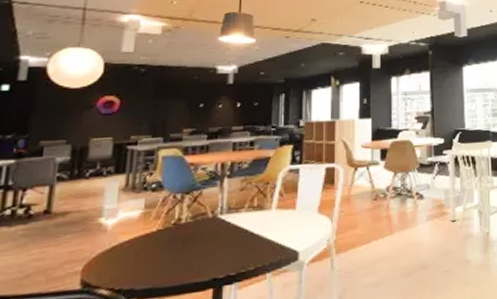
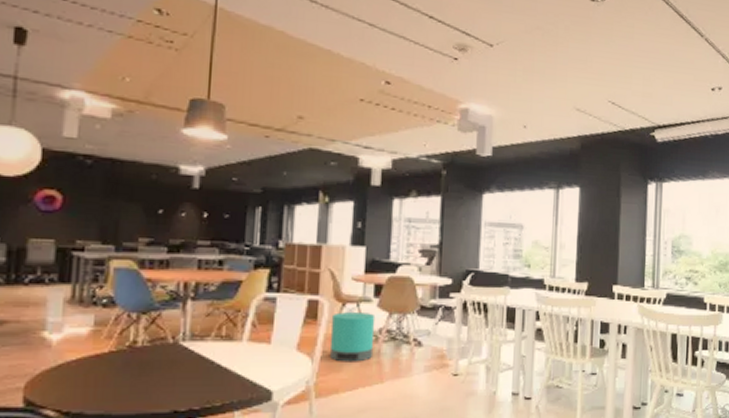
trash can: none [346,174,383,220] -> present [329,312,376,362]

